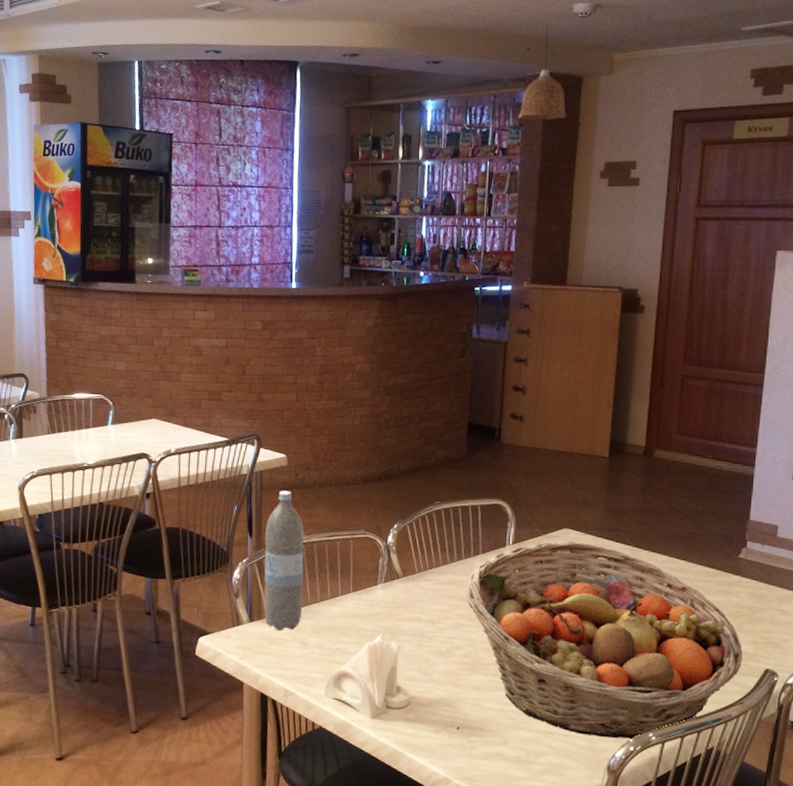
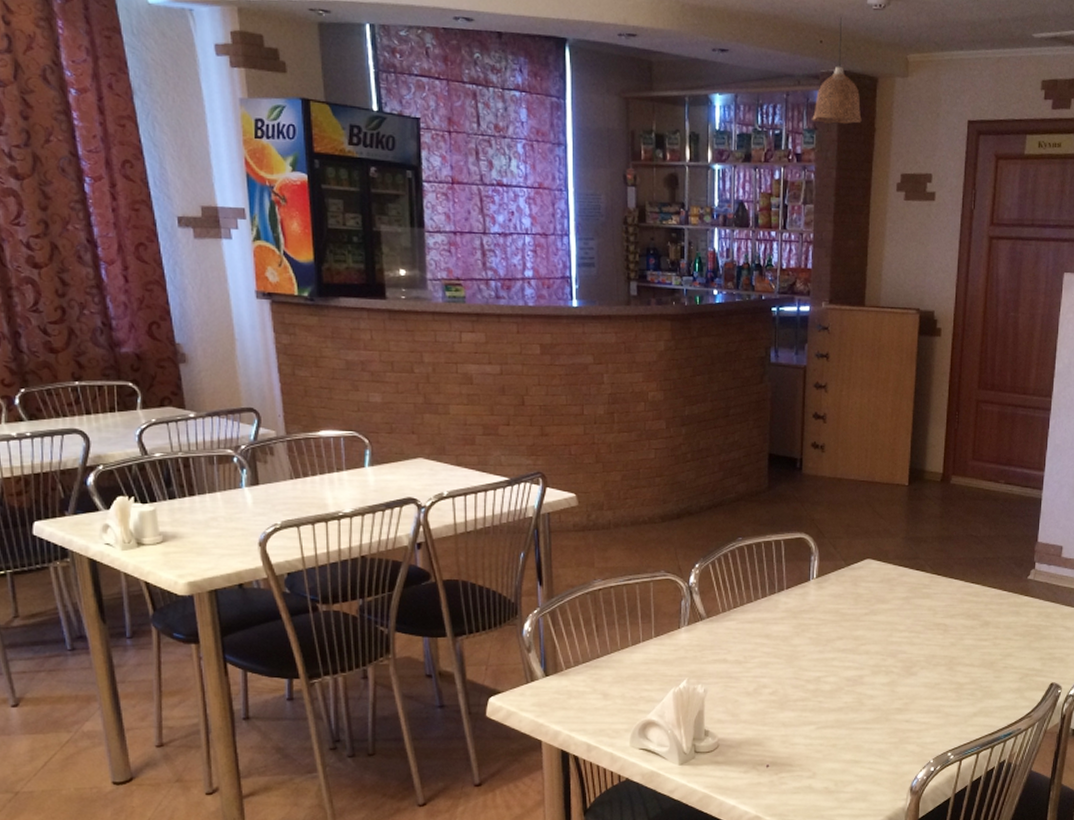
water bottle: present [264,490,304,632] -> none [557,533,602,684]
fruit basket: present [465,541,743,739] -> none [771,571,1031,761]

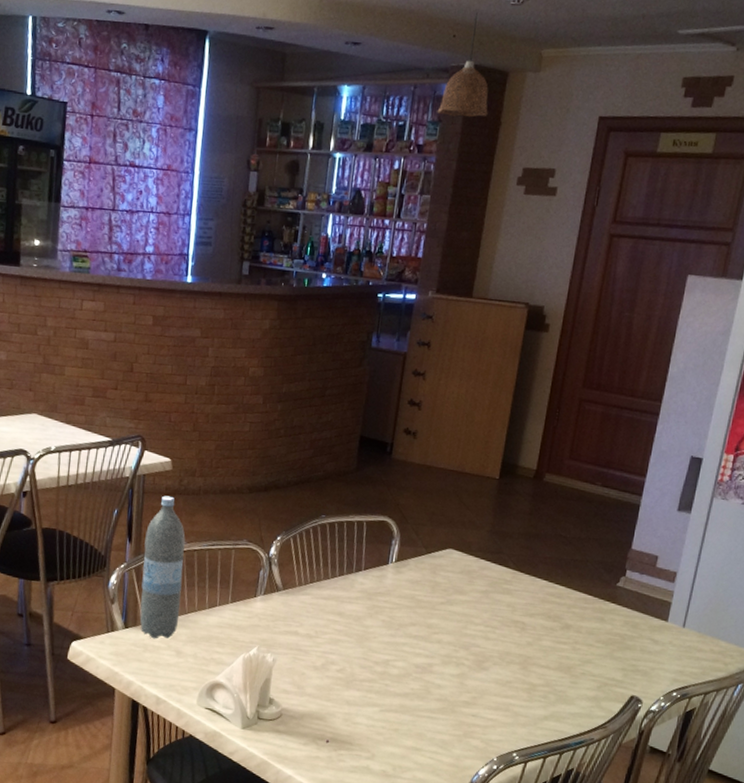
water bottle: none [557,533,602,684] -> present [139,495,186,639]

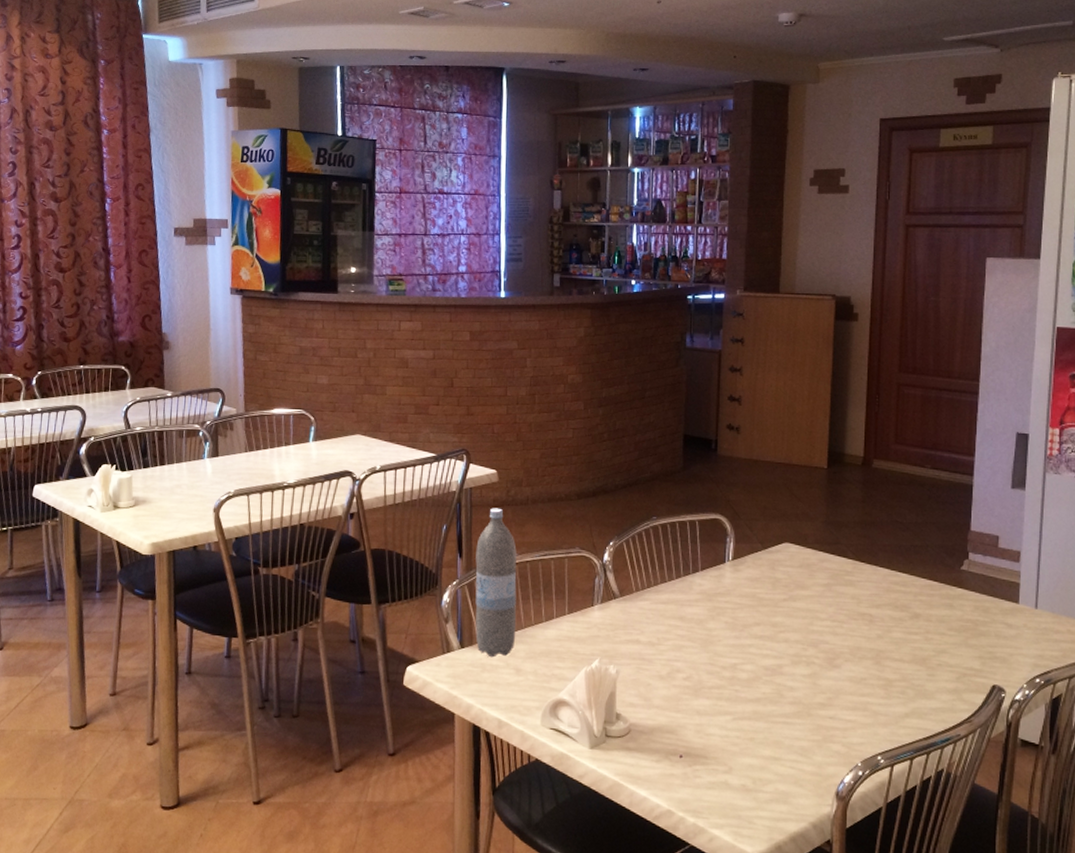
pendant lamp: present [437,12,489,118] -> none [726,35,776,128]

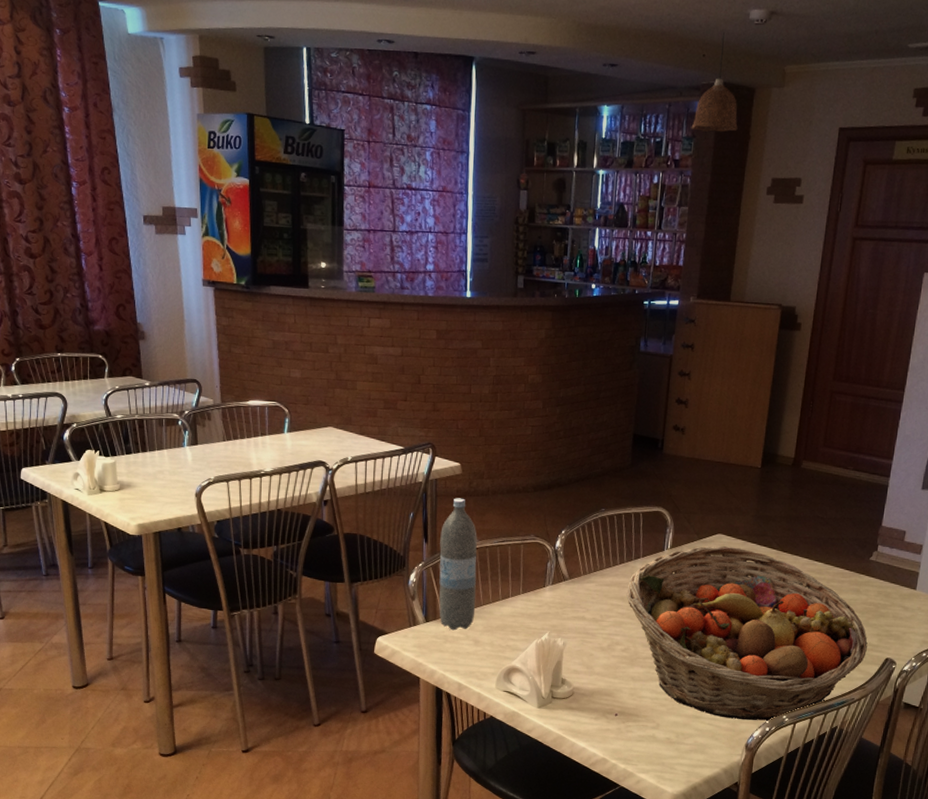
fruit basket: none [685,555,969,763] -> present [626,545,868,721]
pendant lamp: none [726,35,776,128] -> present [691,32,739,132]

